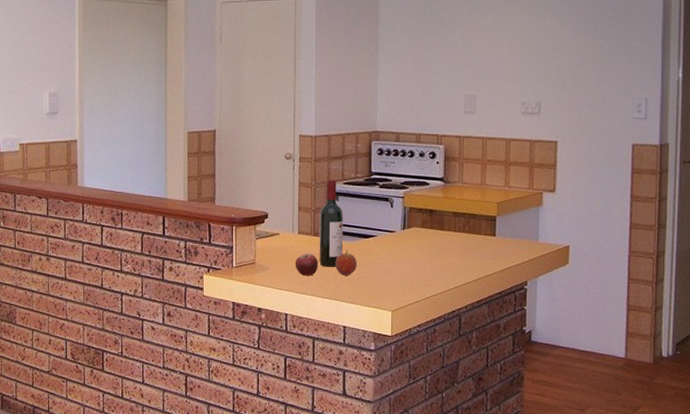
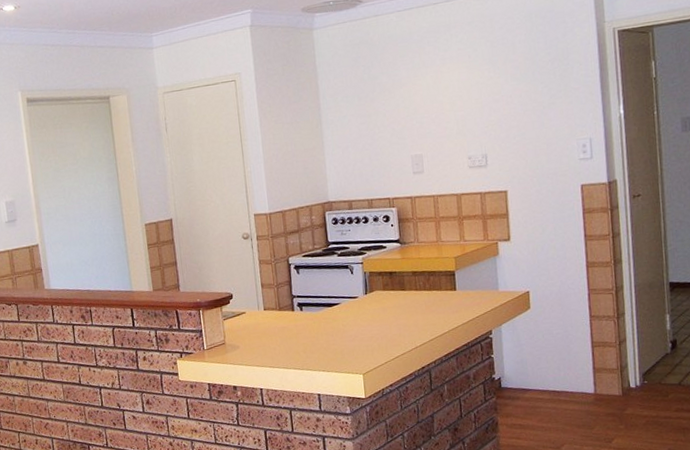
fruit: present [295,254,318,276] -> none [264,328,287,350]
wine bottle: present [319,180,344,267] -> none [282,254,309,339]
fruit: present [334,250,357,276] -> none [302,320,325,345]

